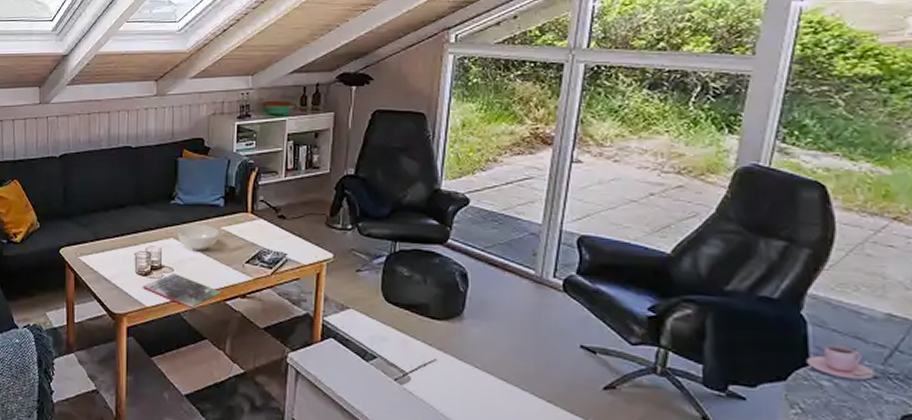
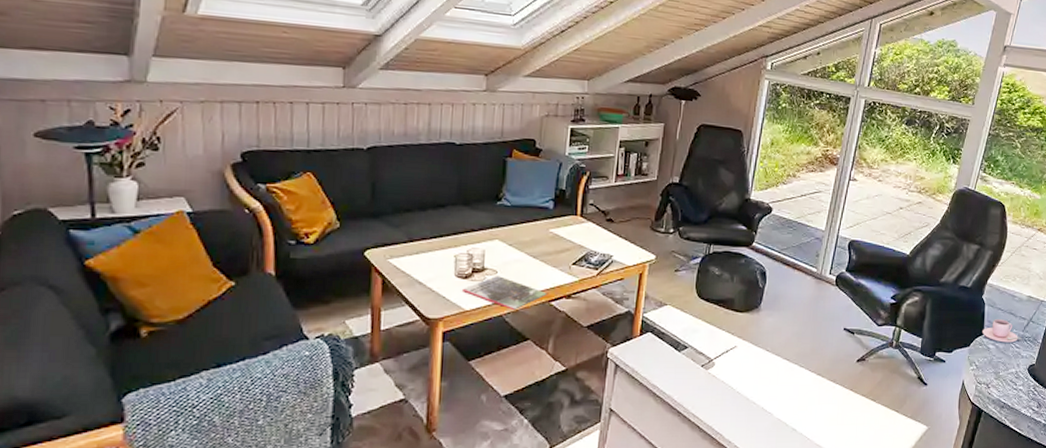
bowl: present [176,224,220,251] -> none [501,226,548,253]

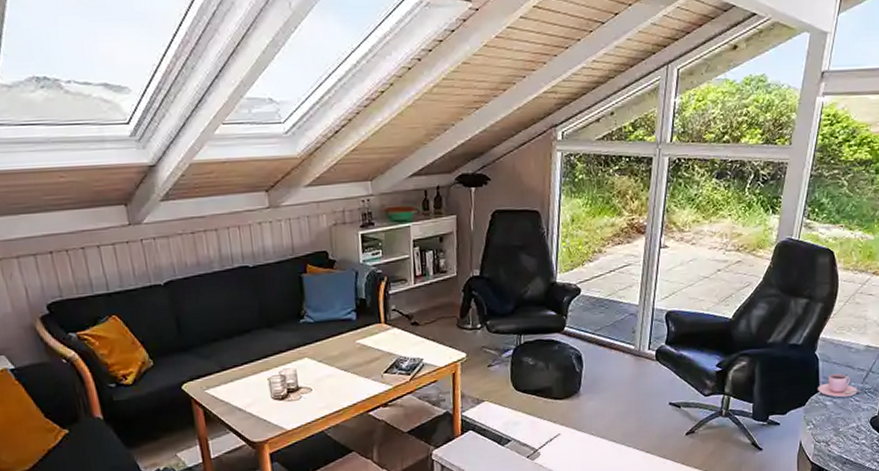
magazine: present [463,276,547,311] -> none [281,393,364,426]

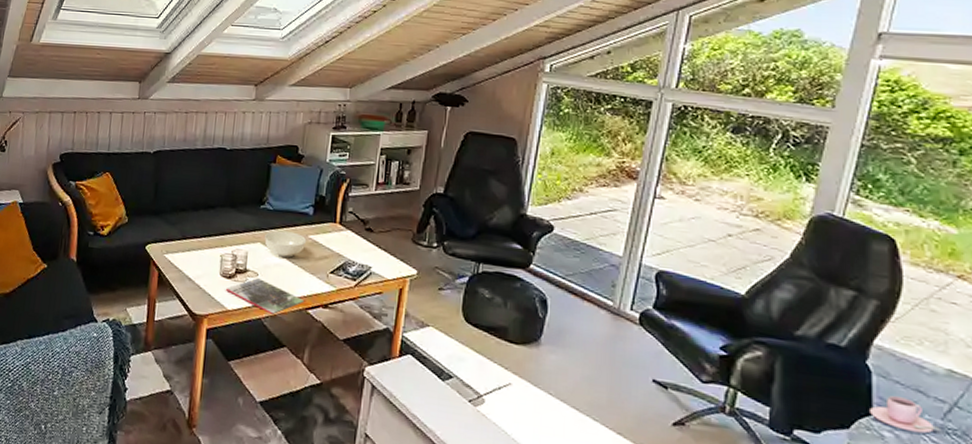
magazine: none [281,393,364,426] -> present [226,278,305,316]
bowl: none [309,340,355,368] -> present [263,230,307,258]

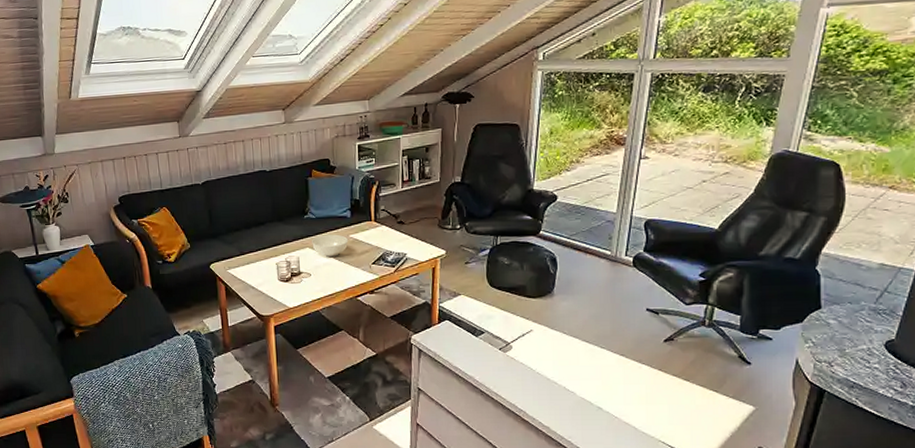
magazine: present [226,278,305,316] -> none [286,278,354,307]
teacup: present [870,396,942,434] -> none [819,291,875,317]

